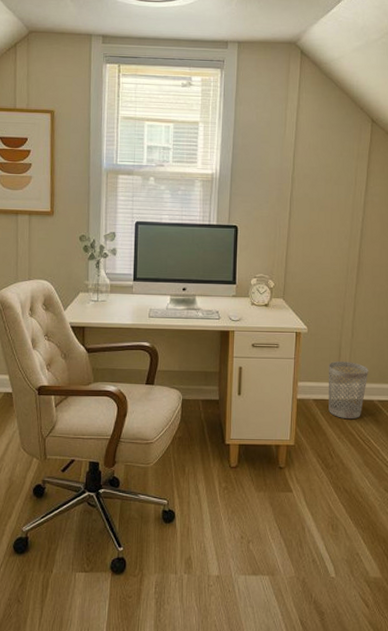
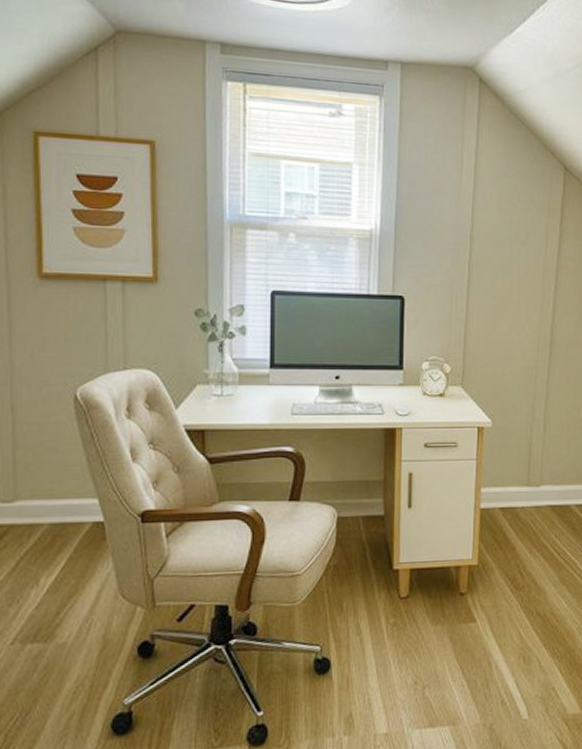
wastebasket: present [328,361,368,420] -> none [516,460,564,530]

